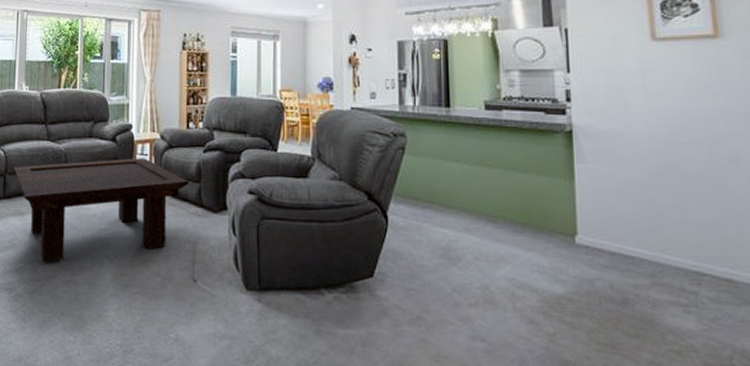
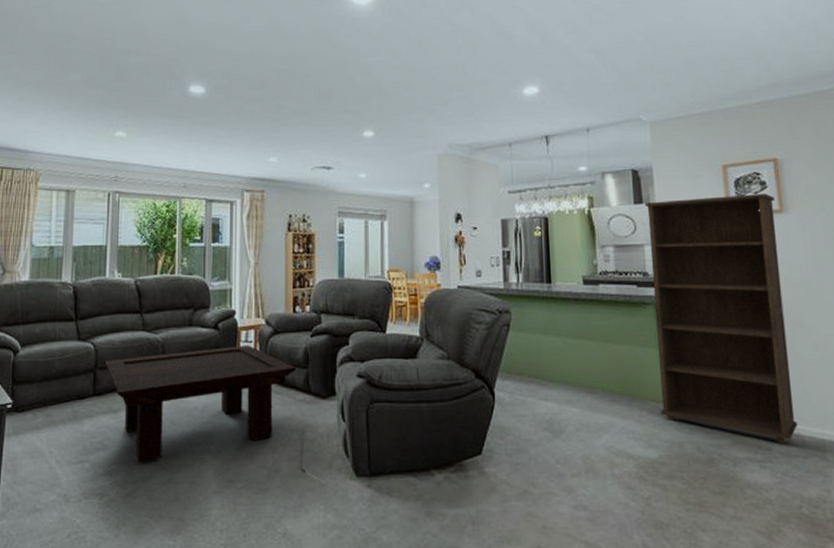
bookcase: none [555,16,731,289] -> present [644,193,798,444]

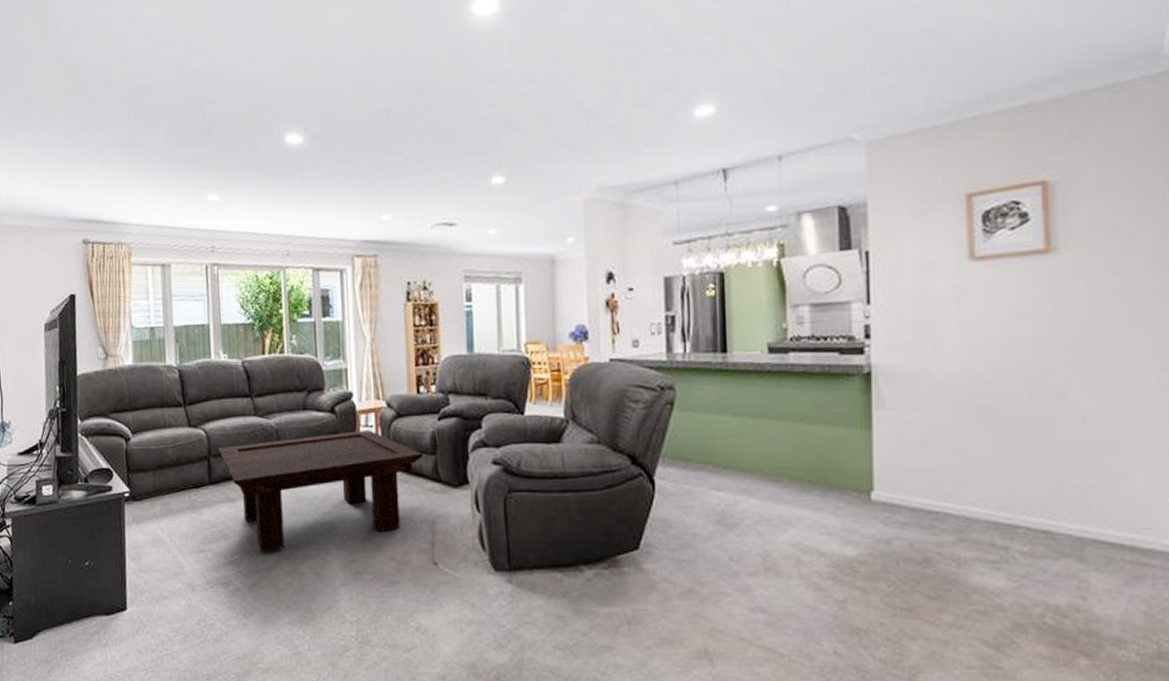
bookcase: present [644,193,798,444] -> none [854,228,1049,543]

